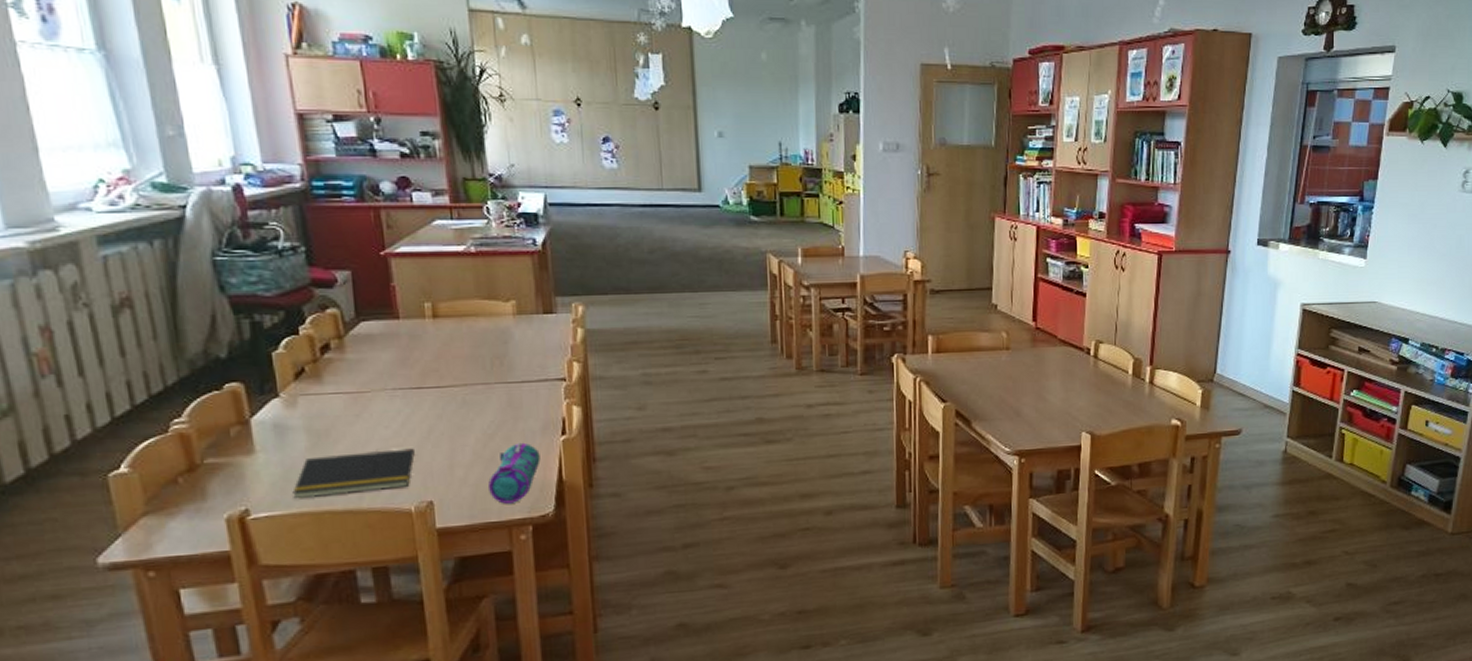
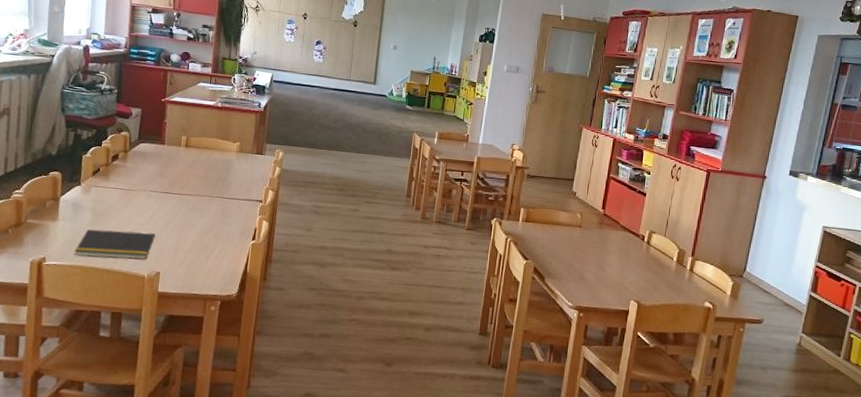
pencil case: present [488,442,541,505] -> none [197,241,235,284]

